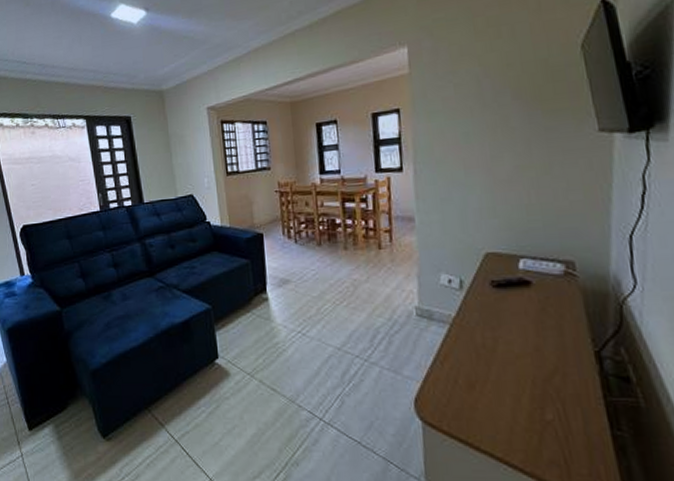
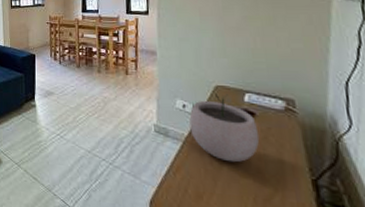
plant pot: none [456,262,537,342] -> present [189,94,260,163]

